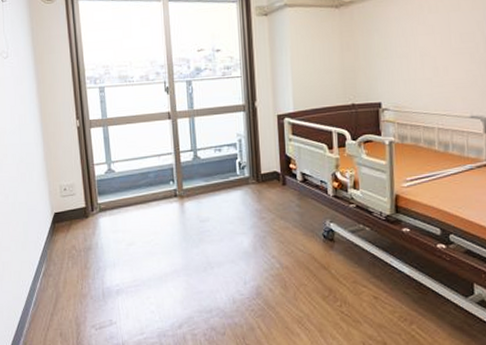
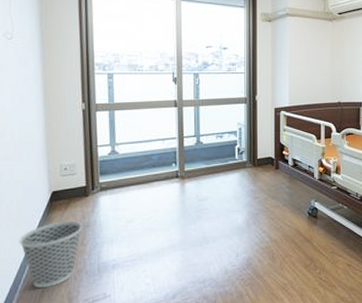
wastebasket: none [27,243,85,313] -> present [19,221,82,289]

